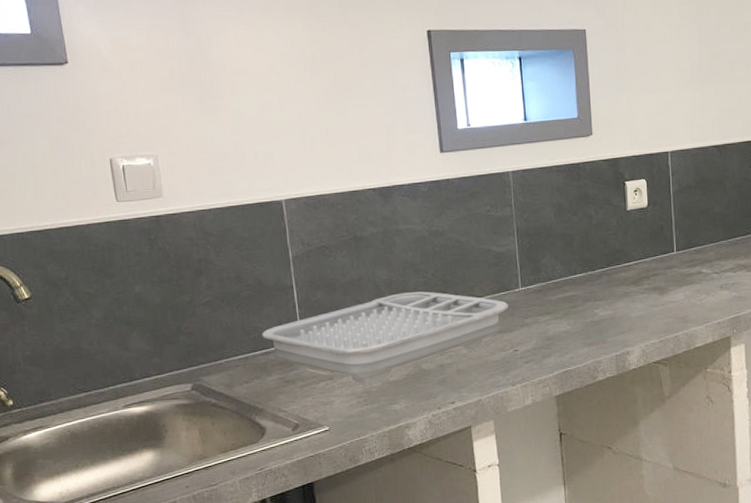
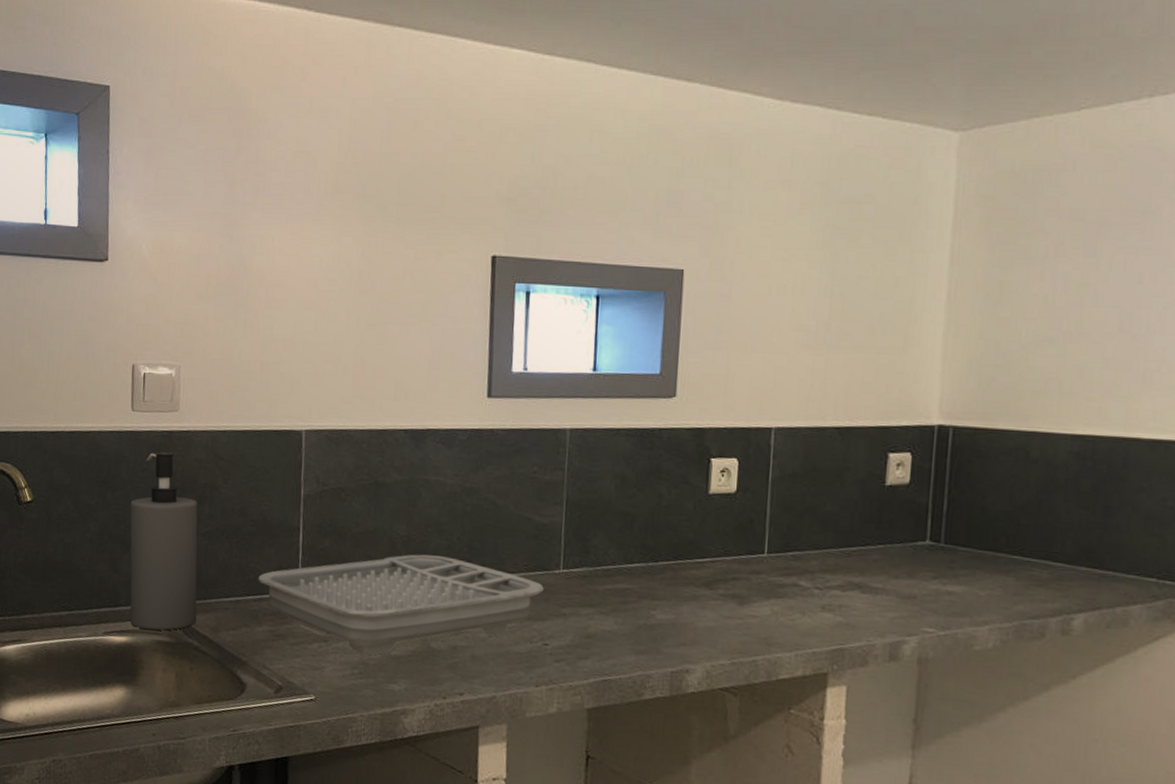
soap dispenser: none [129,235,211,397] -> present [129,452,198,631]

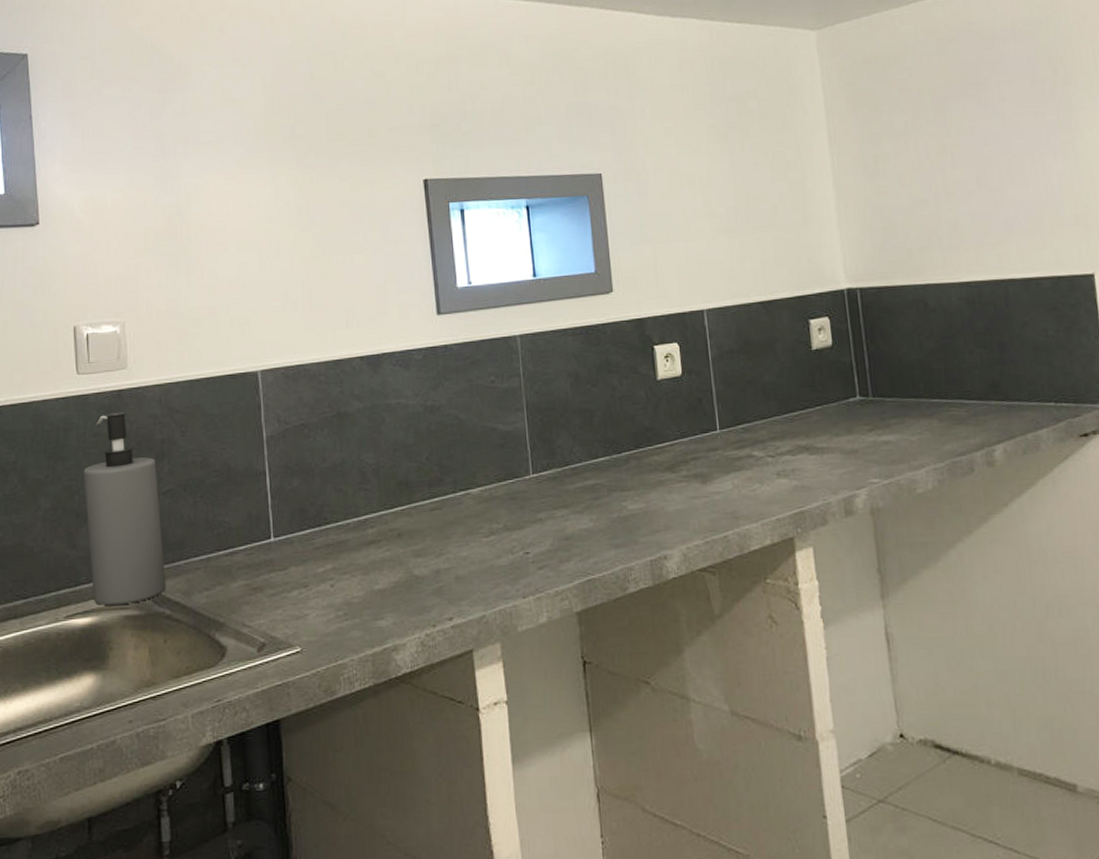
dish rack: present [257,554,544,656] -> none [227,478,517,595]

